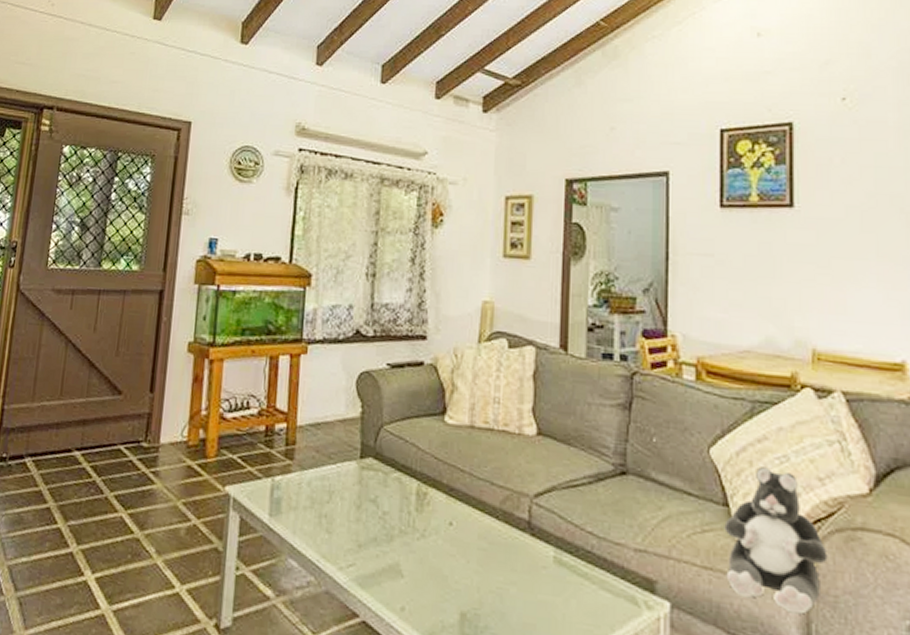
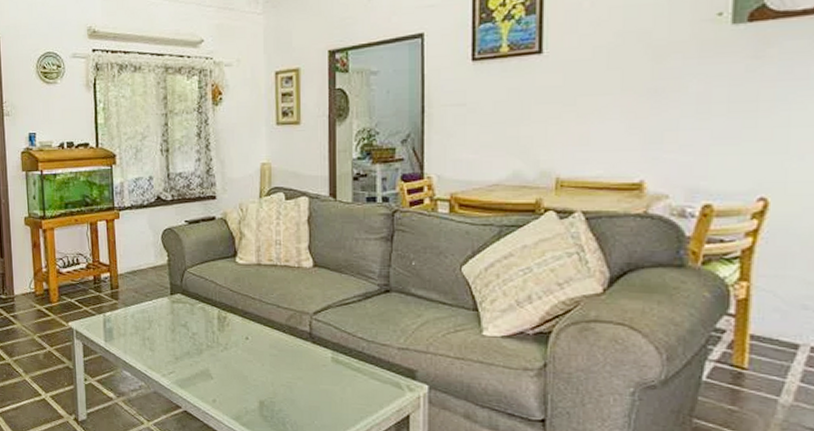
plush toy: present [724,467,828,616] -> none [474,278,564,390]

